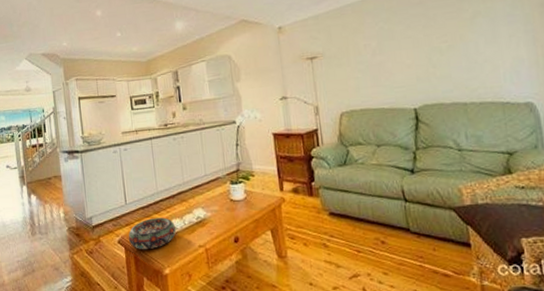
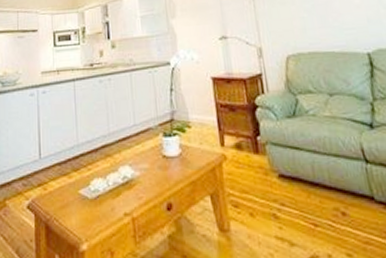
decorative bowl: present [128,217,176,249] -> none [39,176,97,217]

